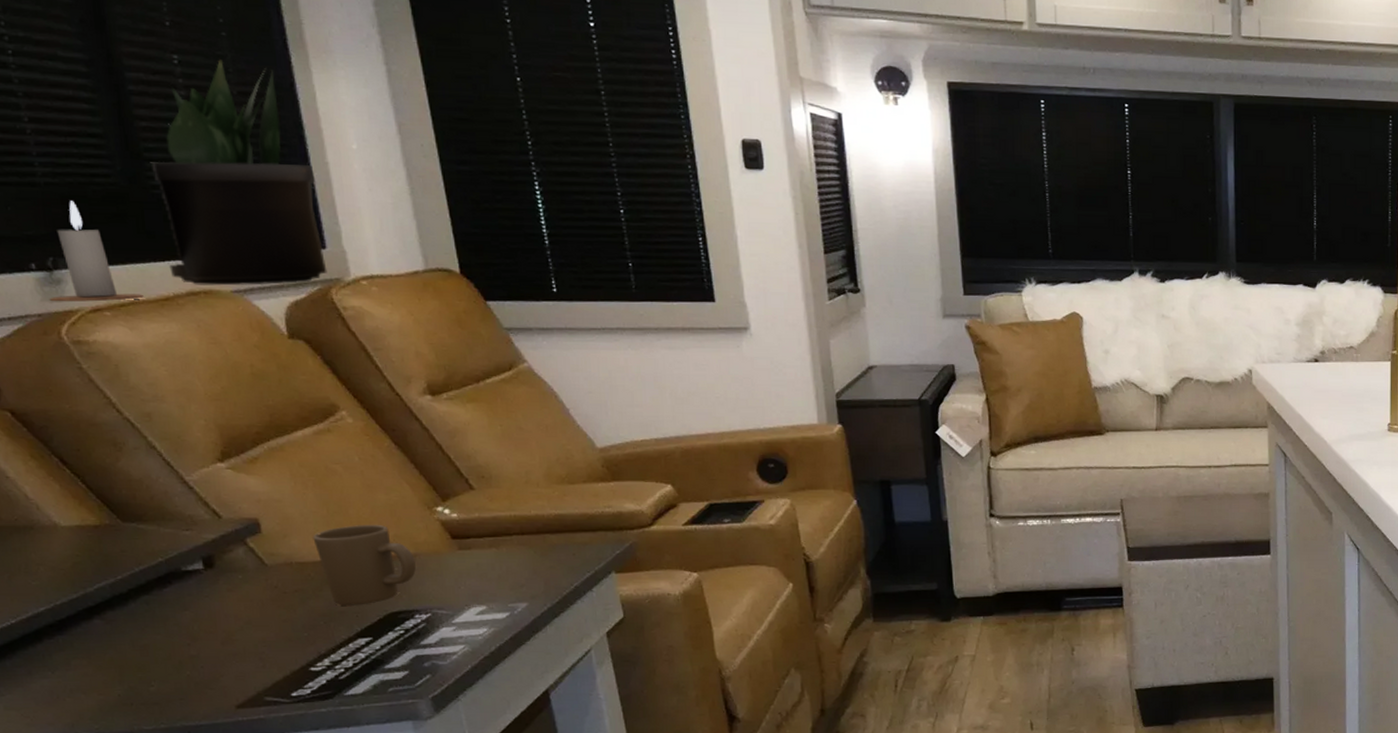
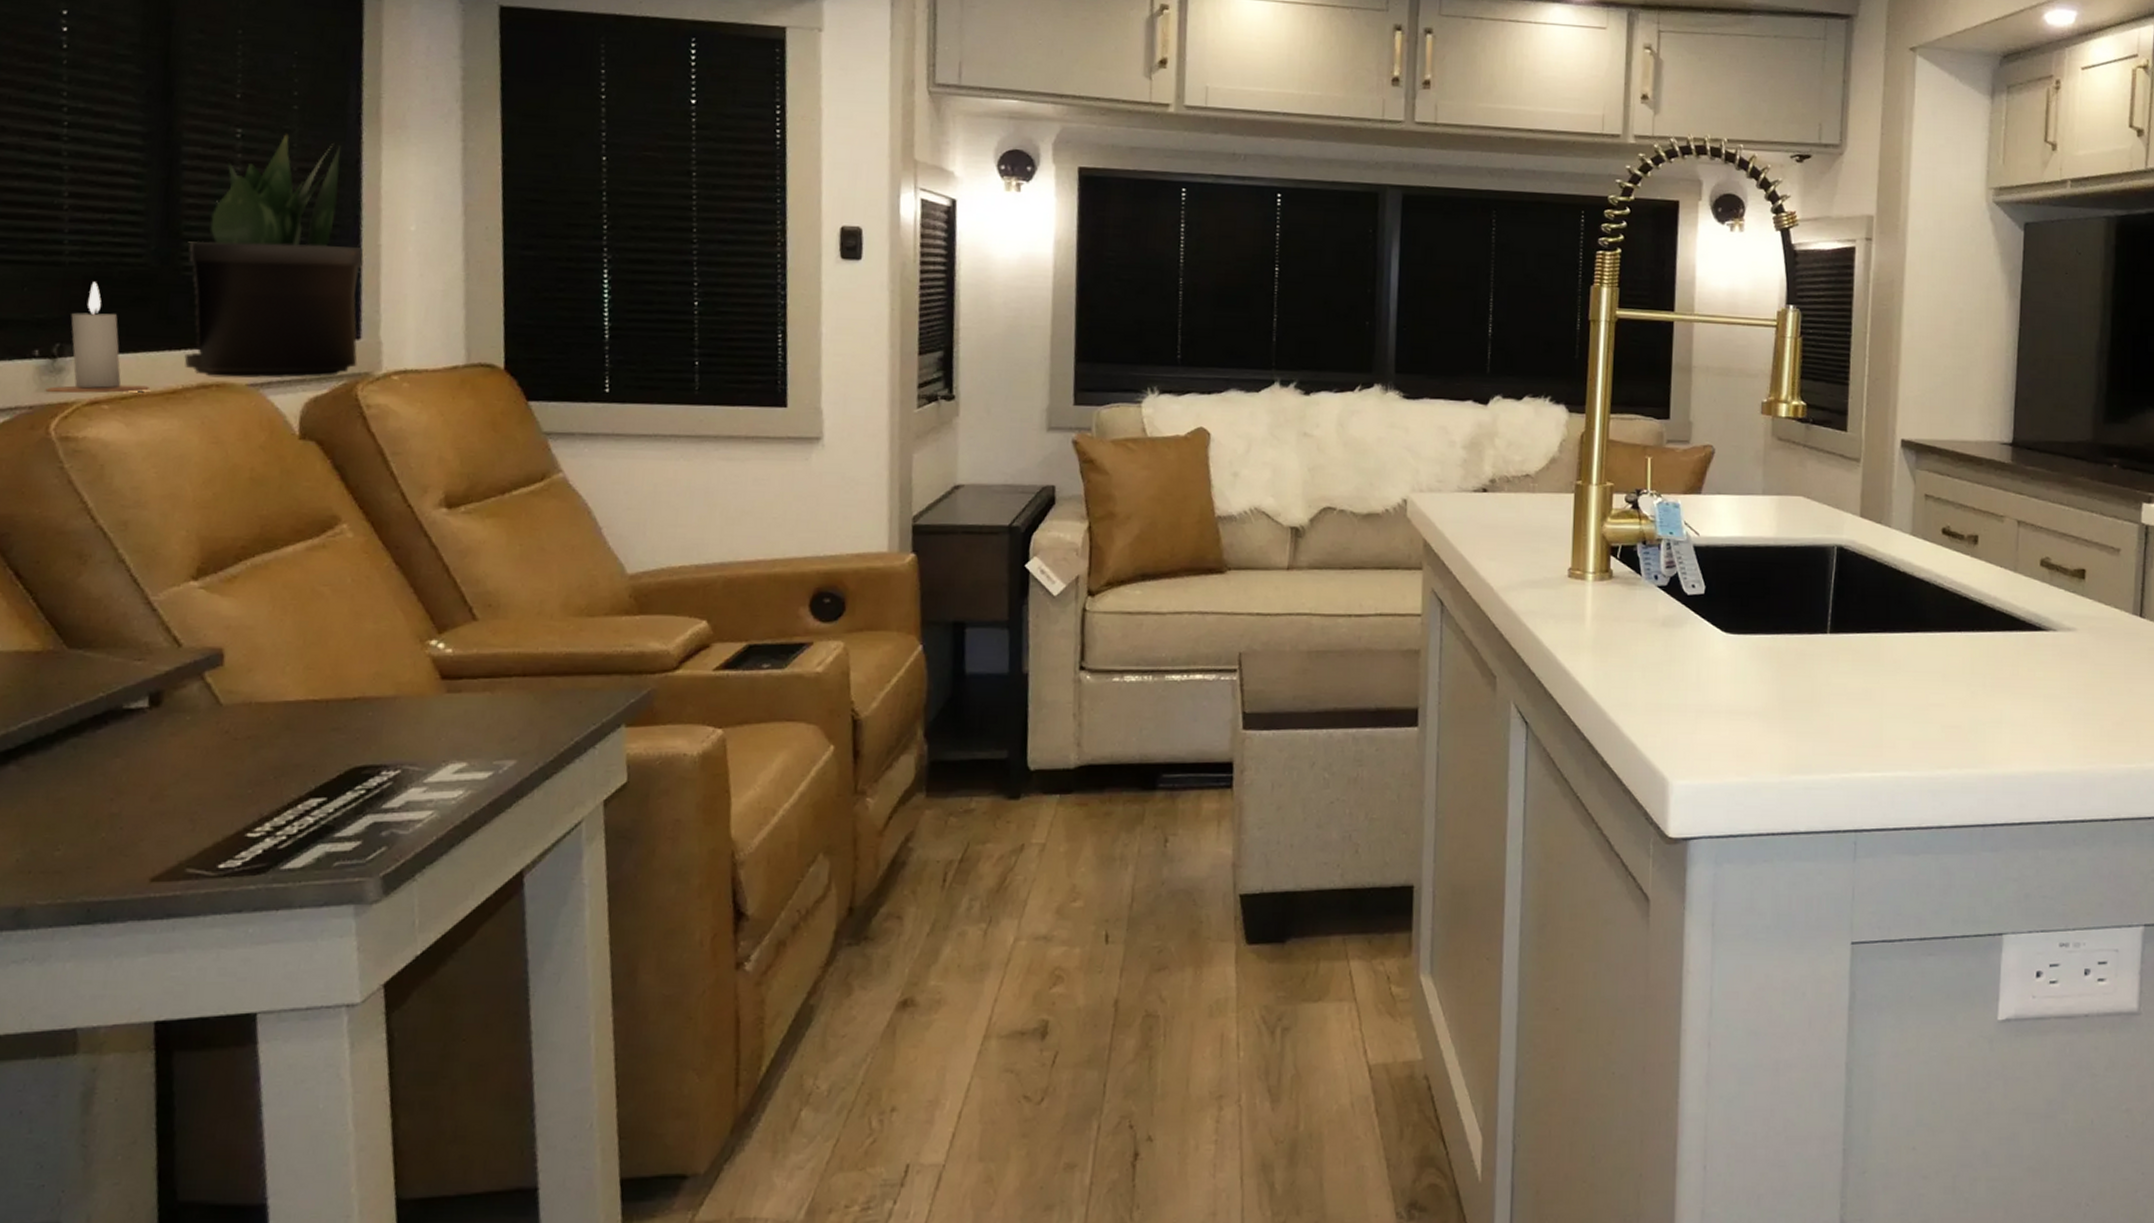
mug: present [313,524,416,606] -> none [281,658,394,758]

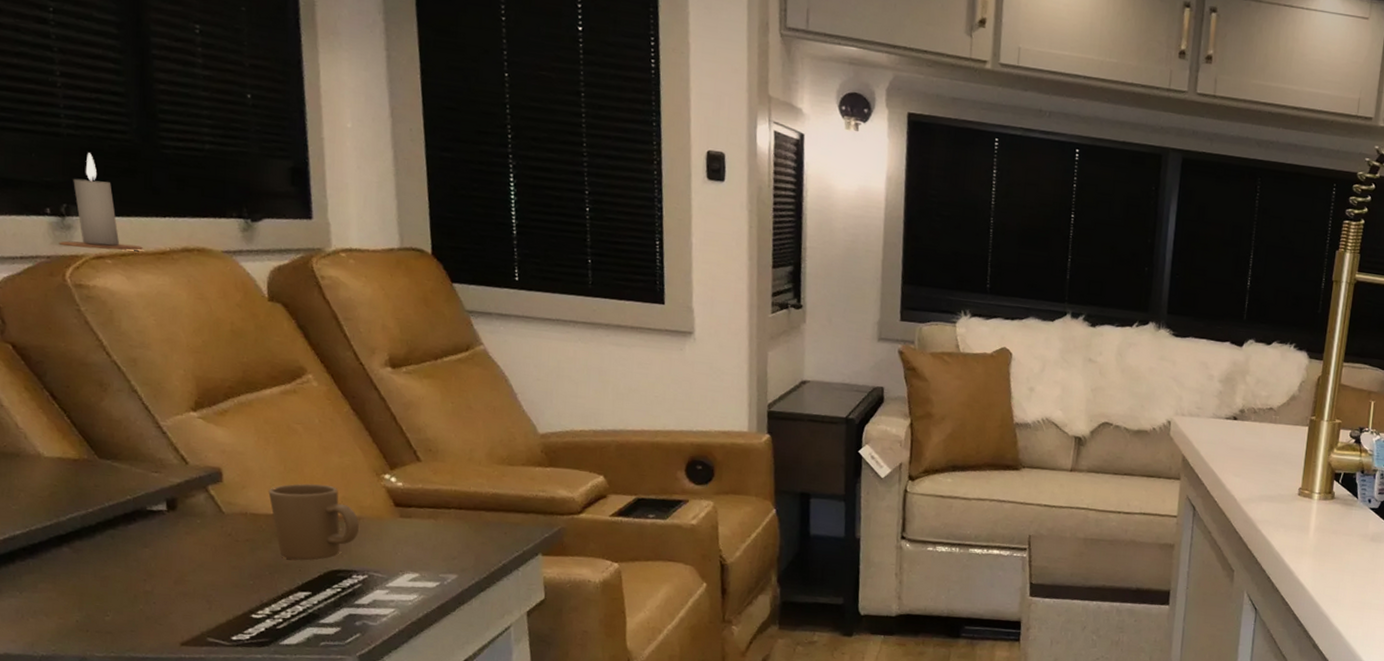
planter: present [183,134,364,379] -> none [163,32,311,250]
mug: none [281,658,394,758] -> present [268,483,359,561]

